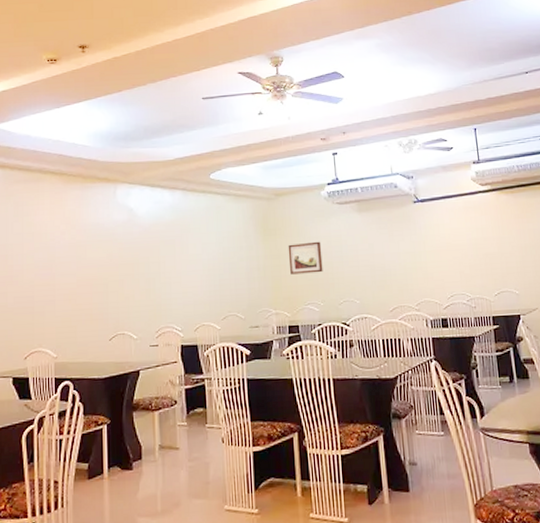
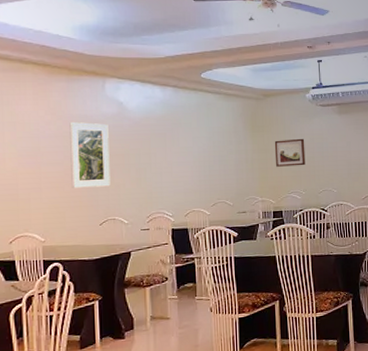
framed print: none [82,230,120,300] -> present [69,121,111,188]

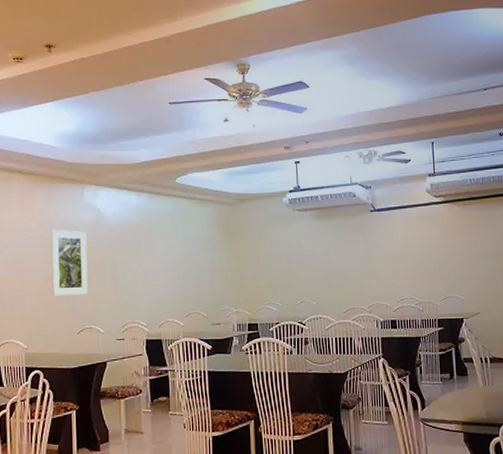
wall art: present [274,138,306,167] -> none [249,246,282,276]

